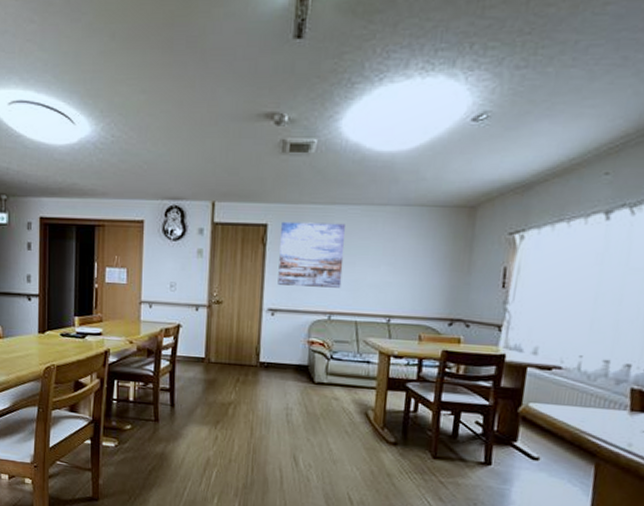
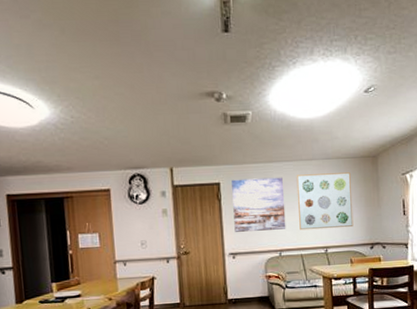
wall art: none [358,223,436,296] -> present [296,172,354,231]

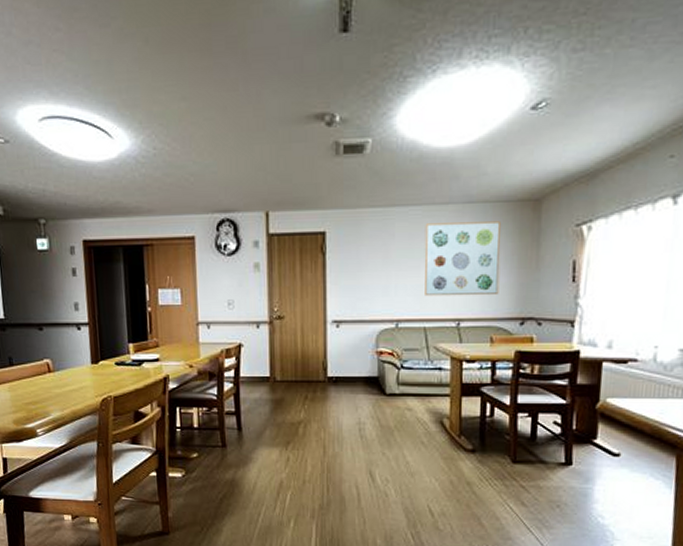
wall art: present [231,177,286,232] -> none [340,226,408,295]

